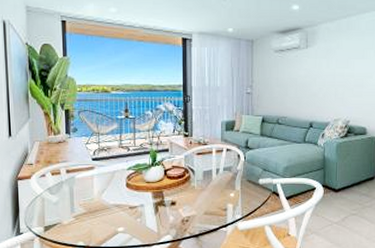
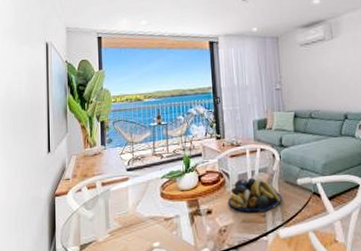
fruit bowl: none [192,174,243,206] -> present [228,177,282,212]

